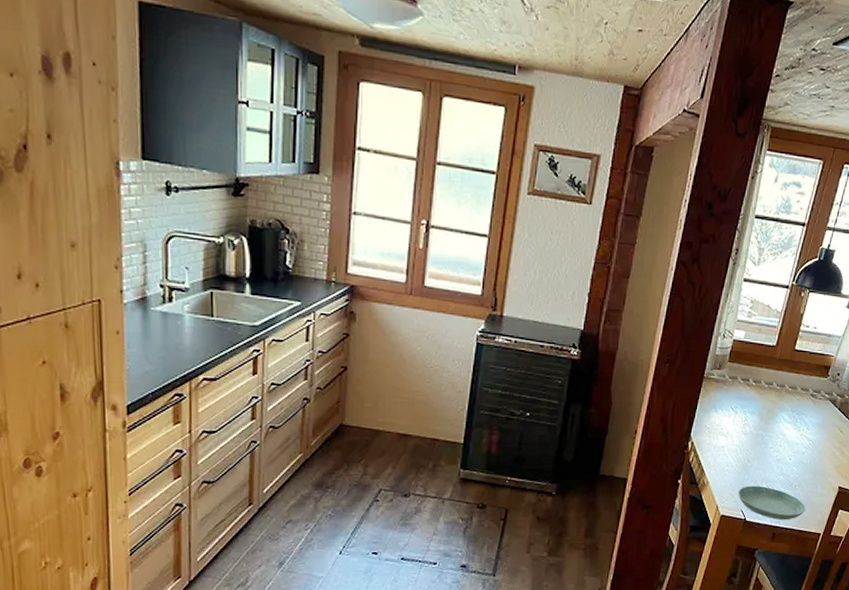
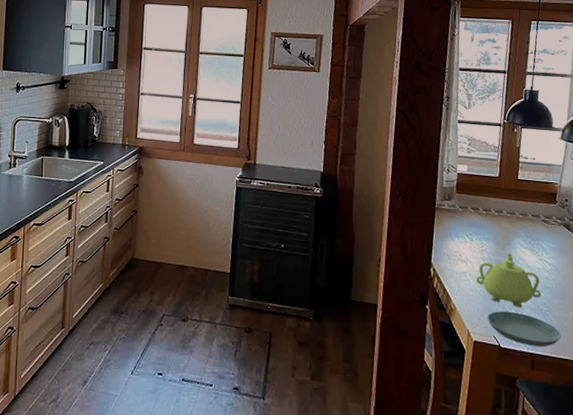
teapot: none [733,427,796,482] -> present [476,253,541,307]

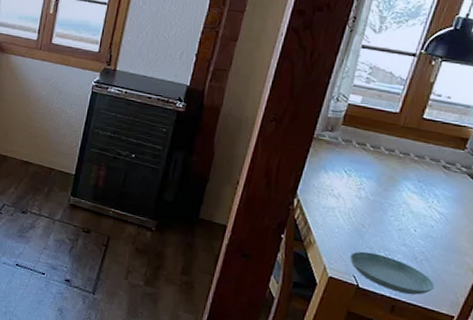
teapot: present [476,253,541,307] -> none [345,195,423,252]

